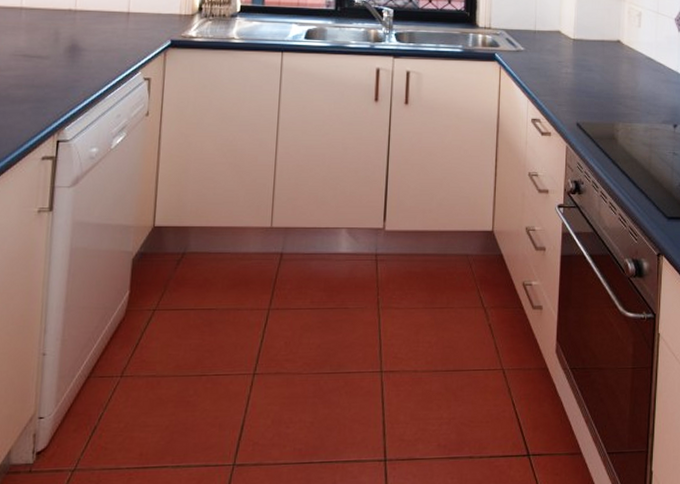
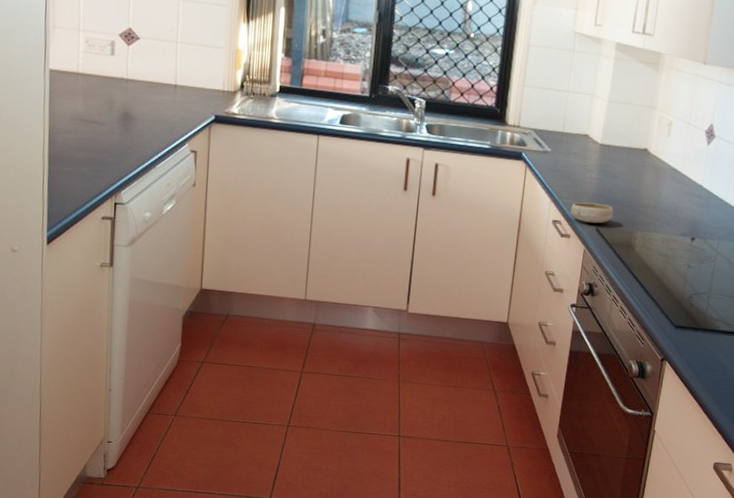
bowl: none [549,98,593,119] -> present [570,202,614,224]

